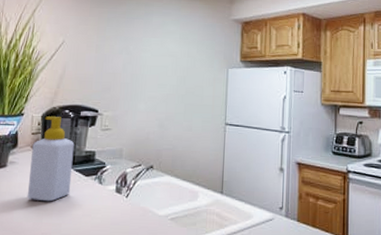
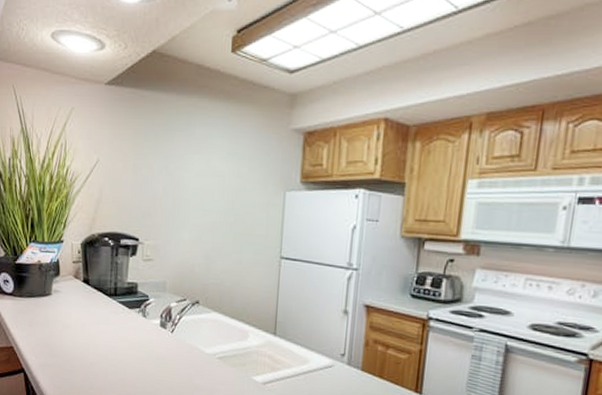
soap bottle: present [27,116,75,202] -> none [73,244,116,333]

